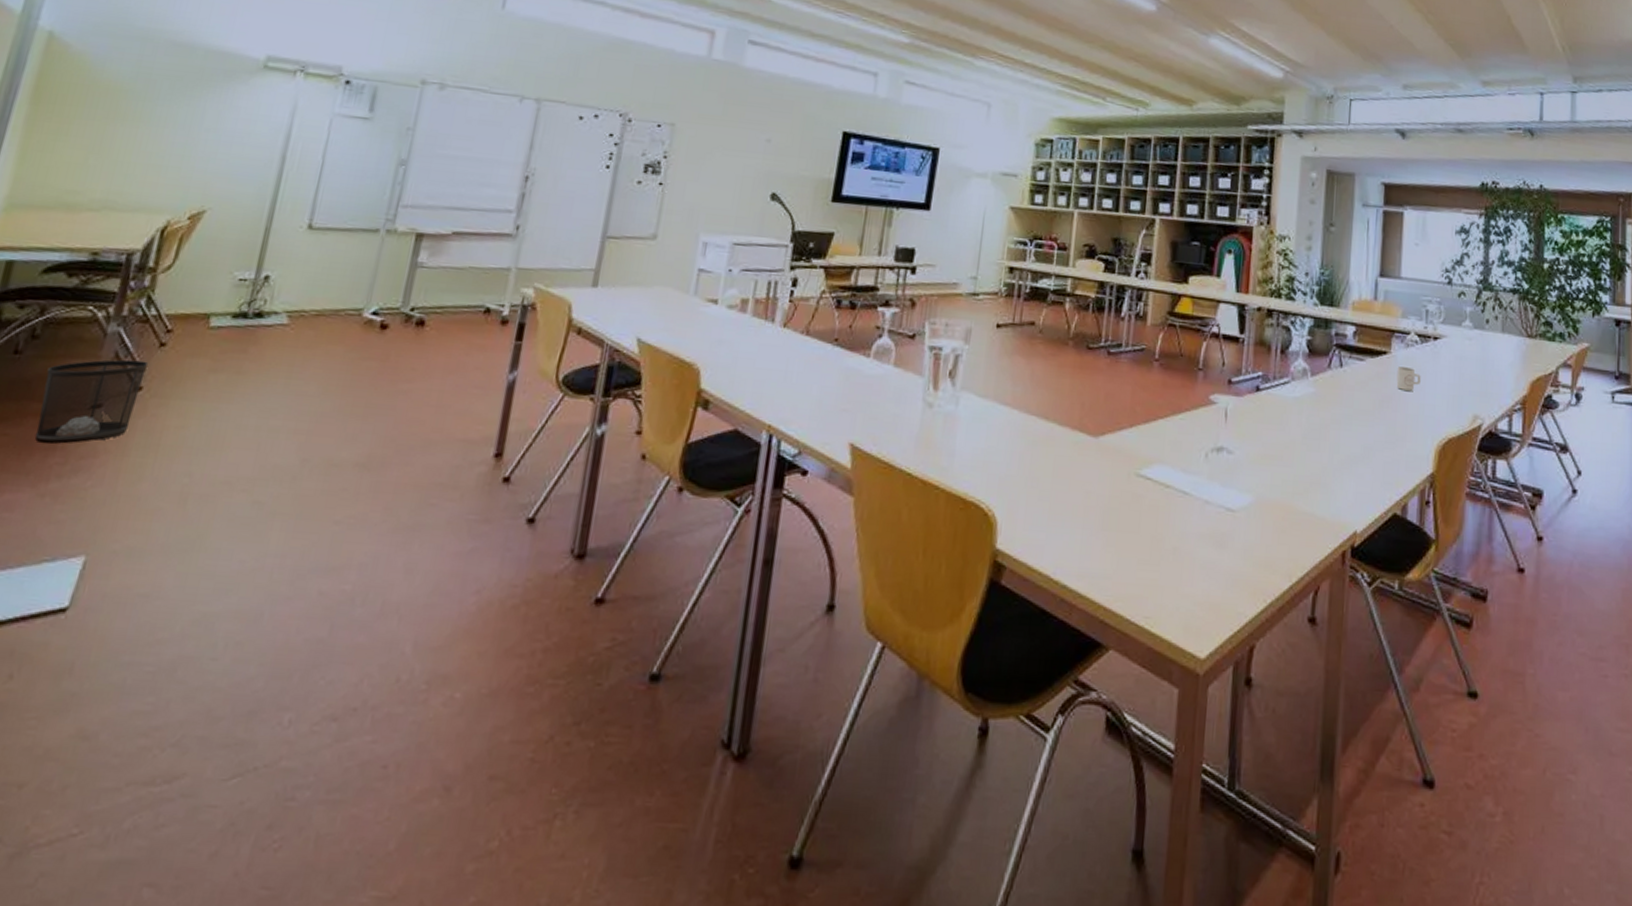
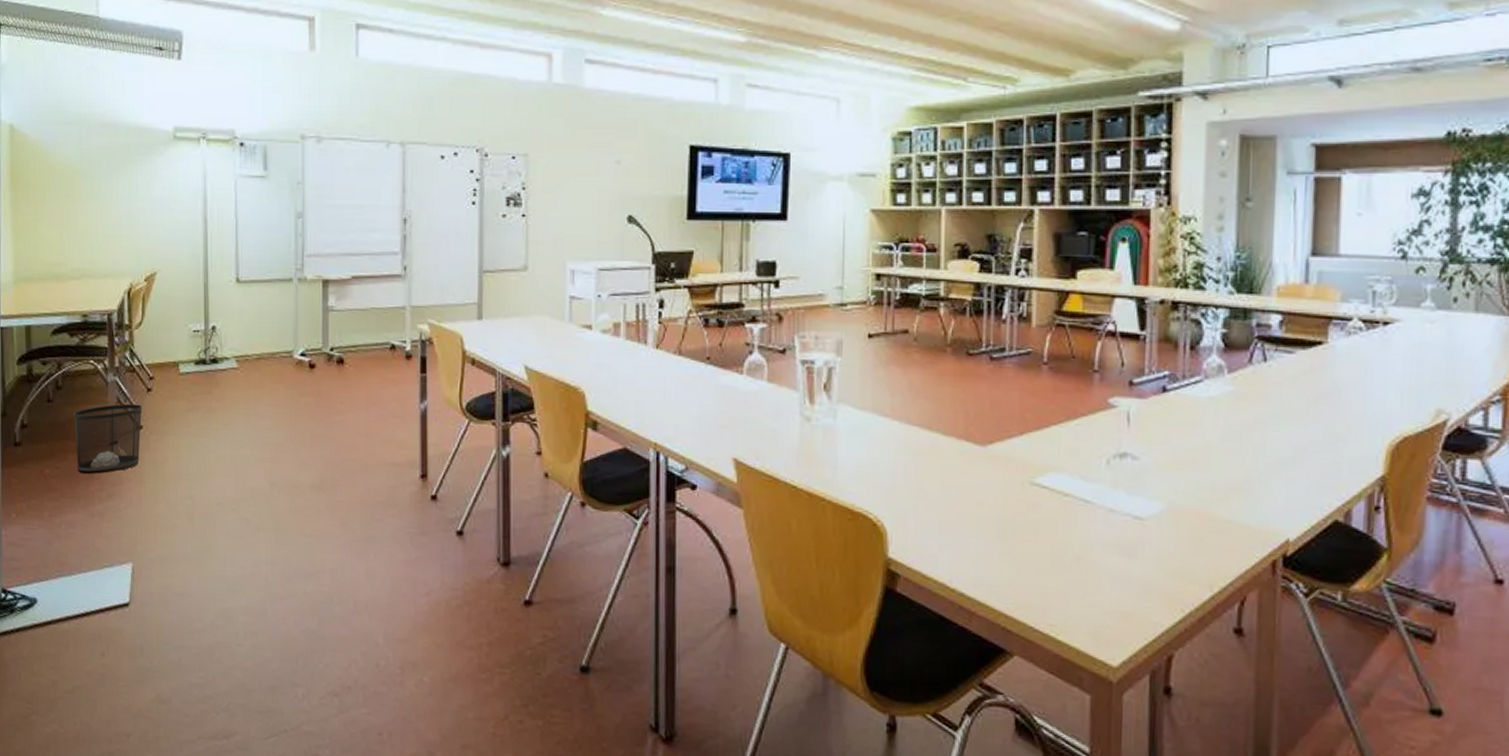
mug: present [1396,367,1421,392] -> none [1335,358,1367,386]

